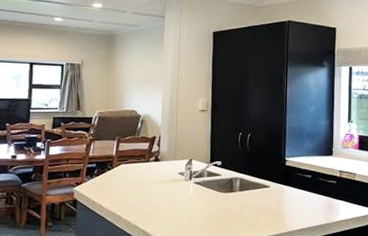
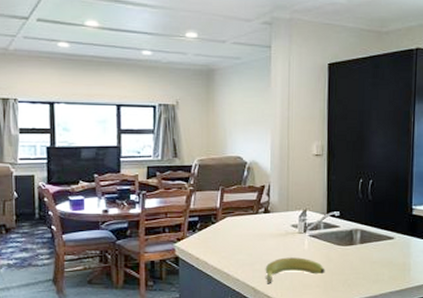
banana: none [154,202,208,227] -> present [265,257,325,284]

